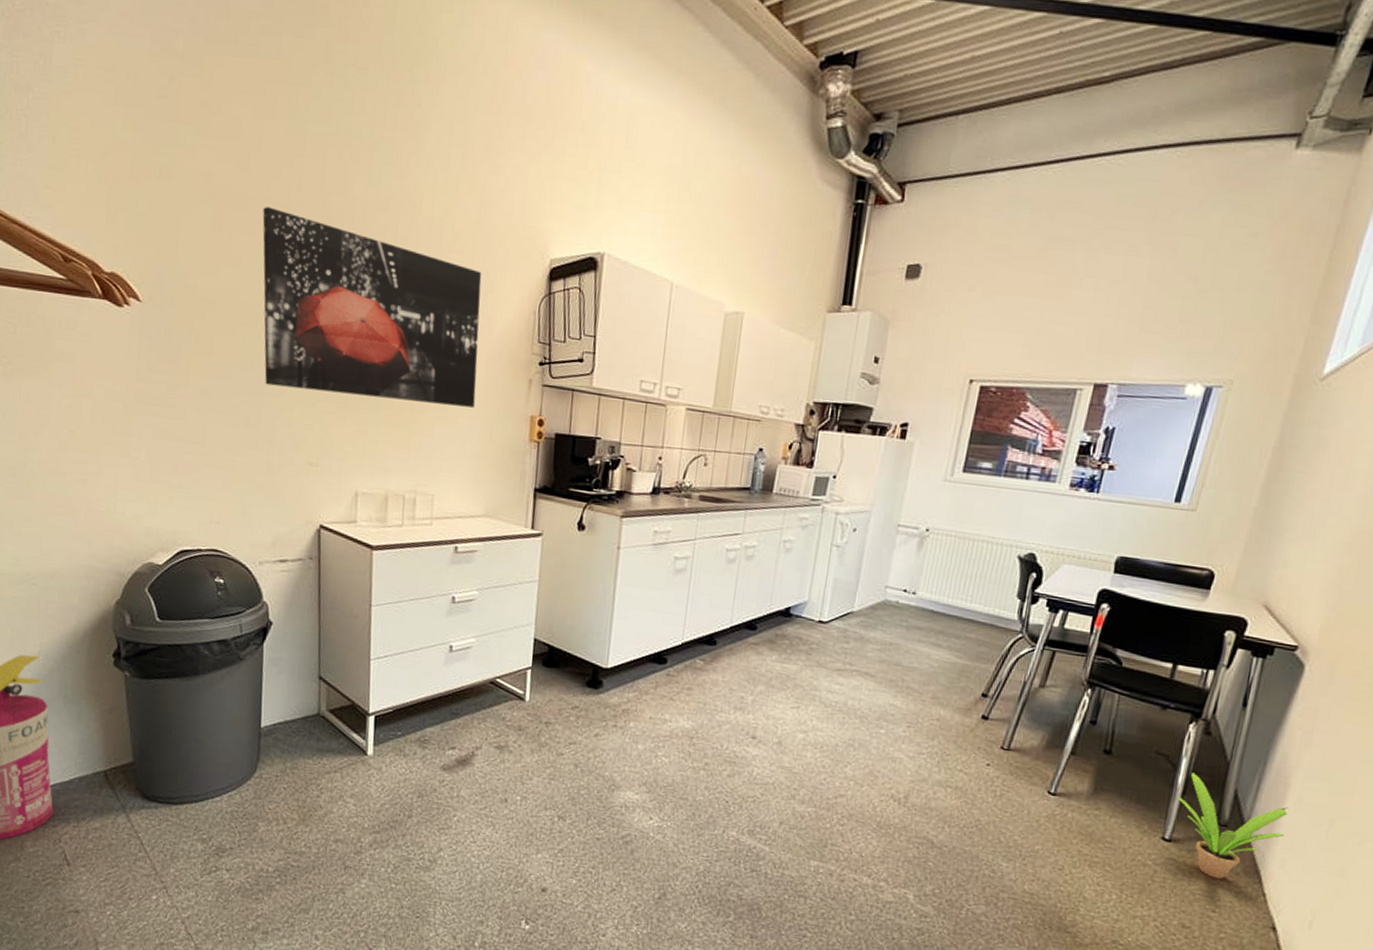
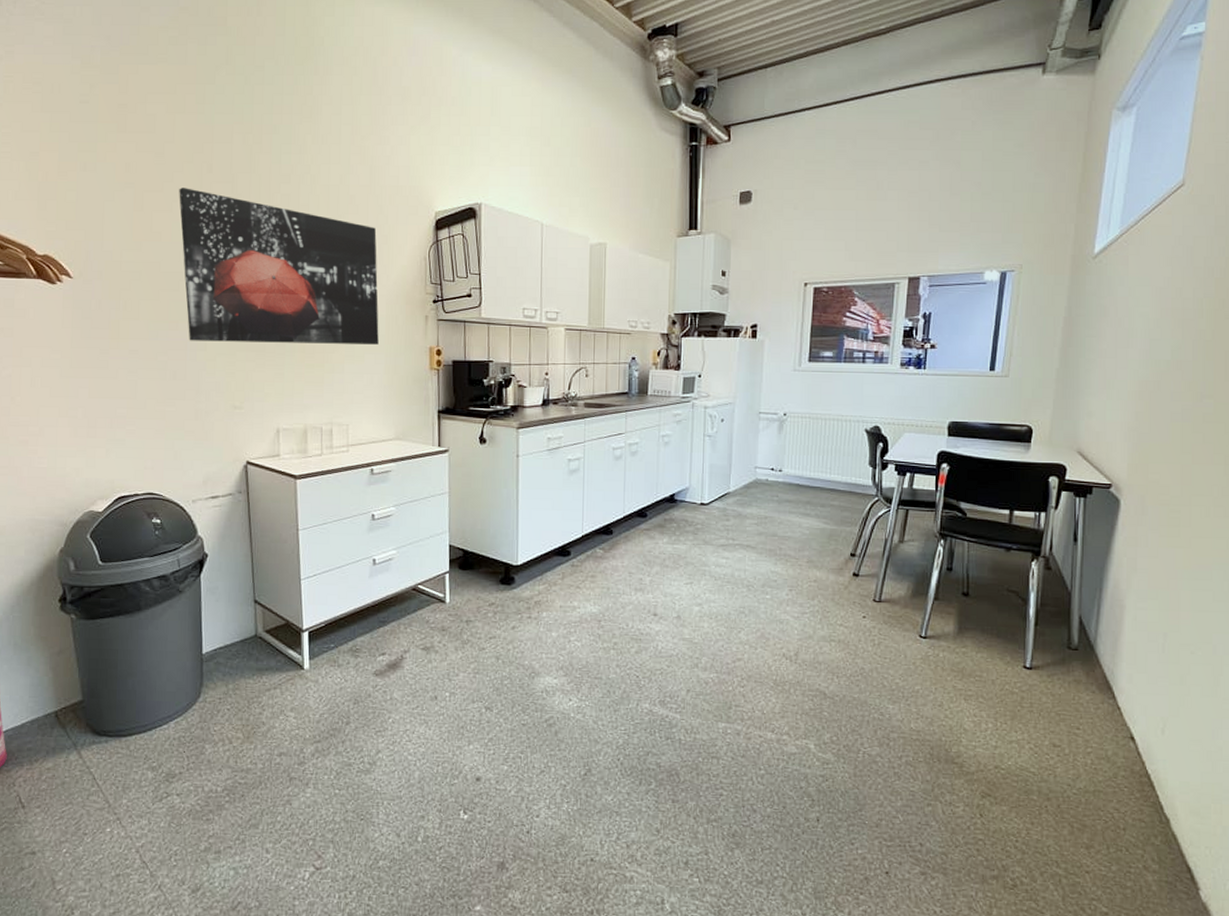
potted plant: present [1178,772,1289,879] -> none [1032,605,1128,698]

